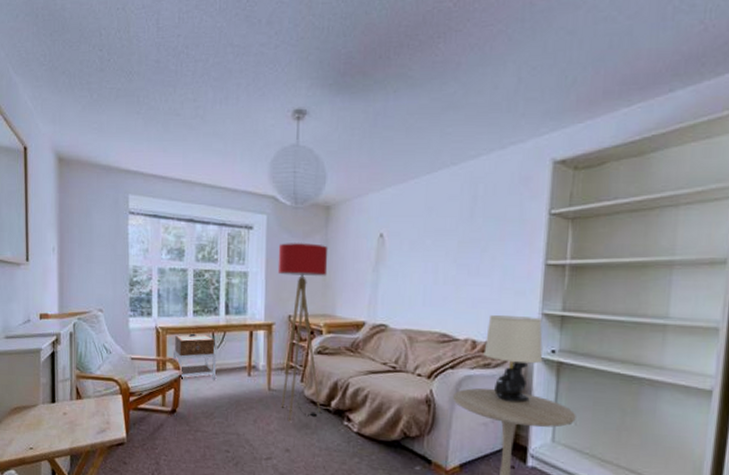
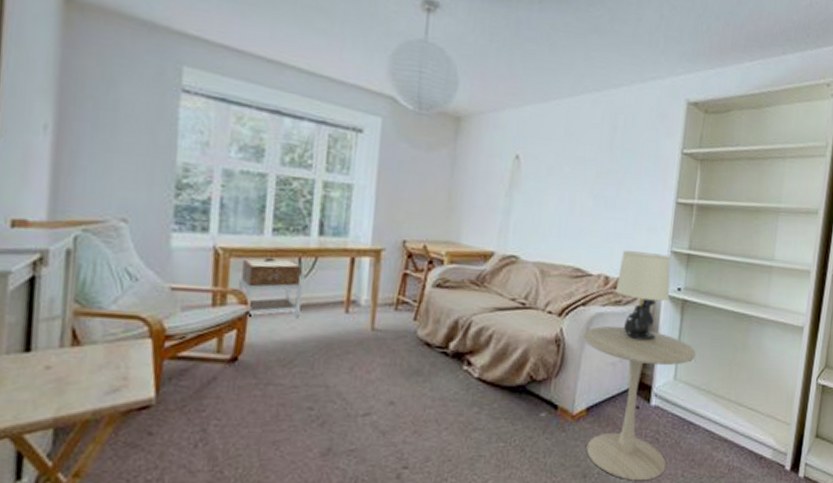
floor lamp: present [277,243,328,423] -> none [386,153,456,369]

